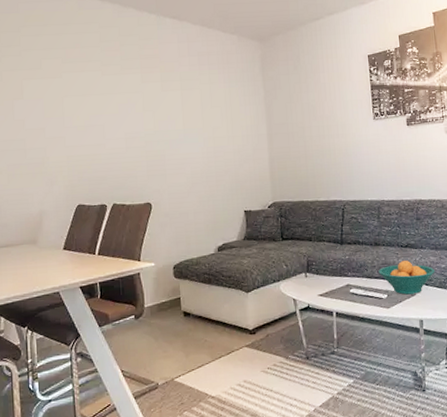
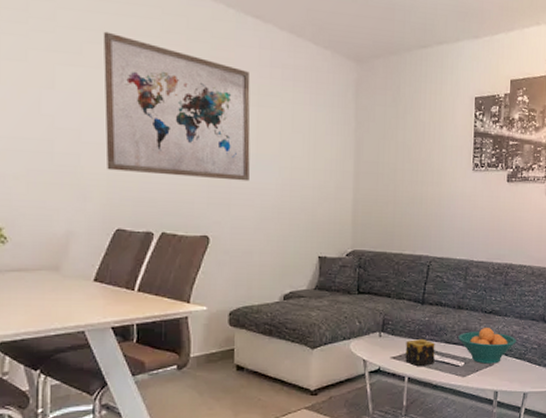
wall art: none [56,48,180,158] -> present [103,31,250,181]
candle: none [330,275,359,302] -> present [405,338,435,367]

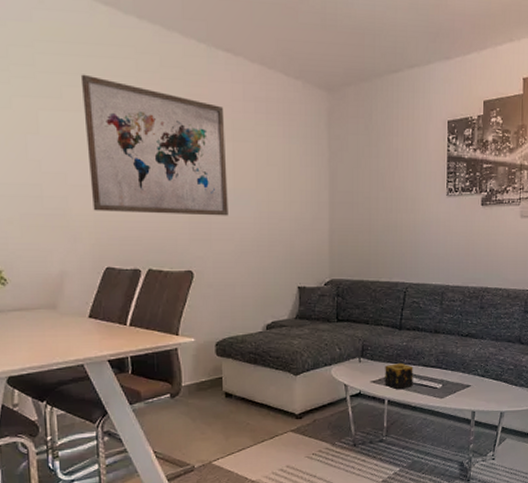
fruit bowl: present [458,328,516,364] -> none [435,351,493,385]

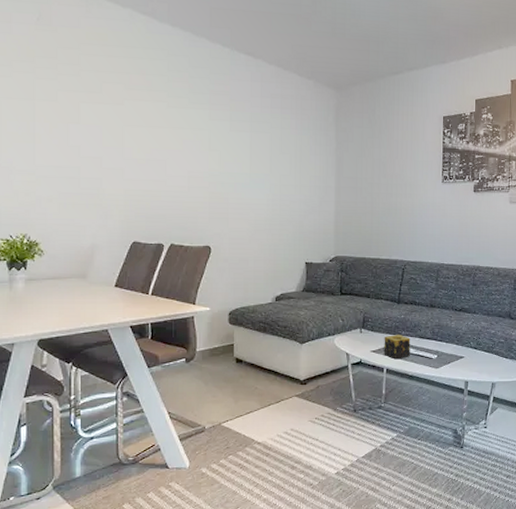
wall art: present [80,74,228,216] -> none [119,72,245,198]

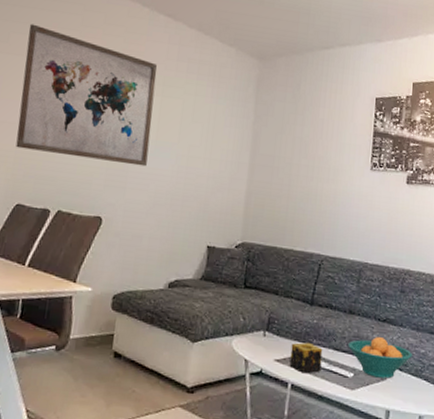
wall art: none [119,72,245,198] -> present [16,24,157,167]
fruit bowl: none [431,324,485,357] -> present [348,337,412,379]

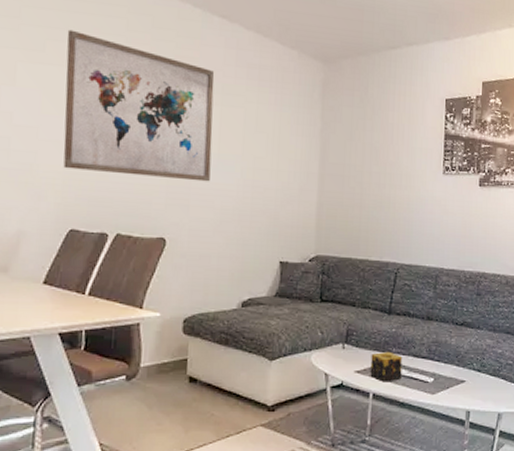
fruit bowl: present [348,337,412,379] -> none [427,341,490,380]

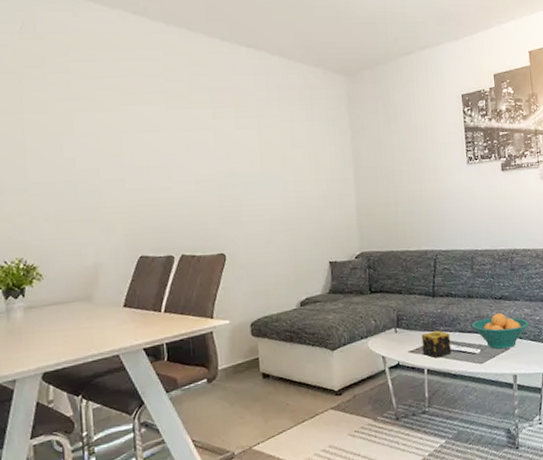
wall art: present [63,29,215,182] -> none [112,77,257,203]
fruit bowl: none [427,341,490,380] -> present [471,313,529,349]

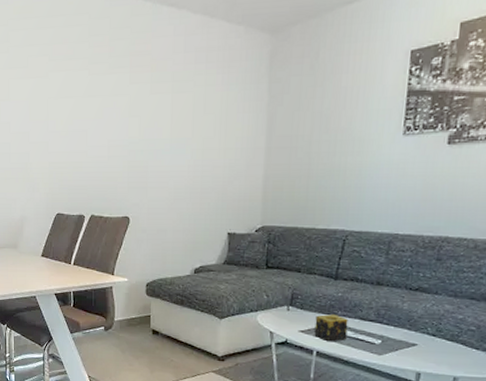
fruit bowl: present [471,313,529,349] -> none [375,306,448,344]

